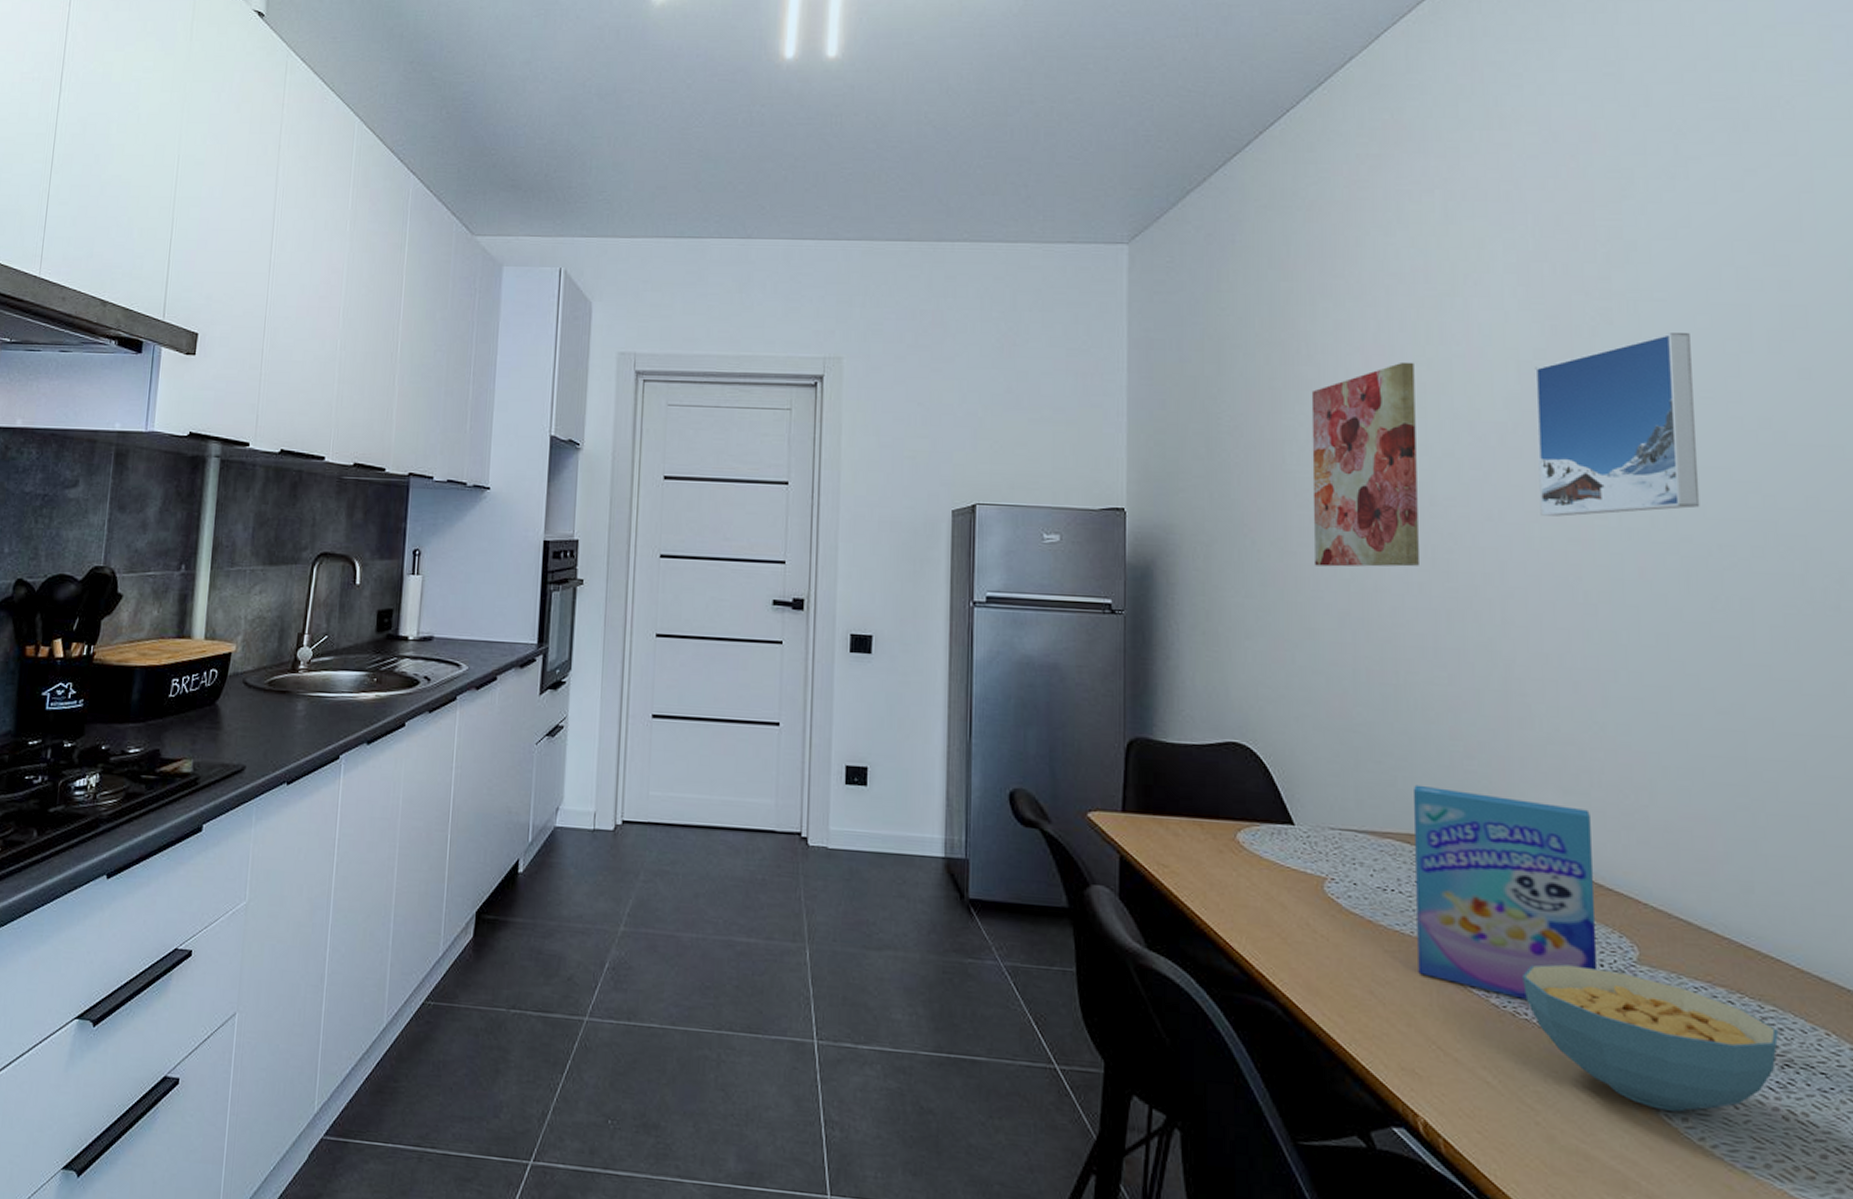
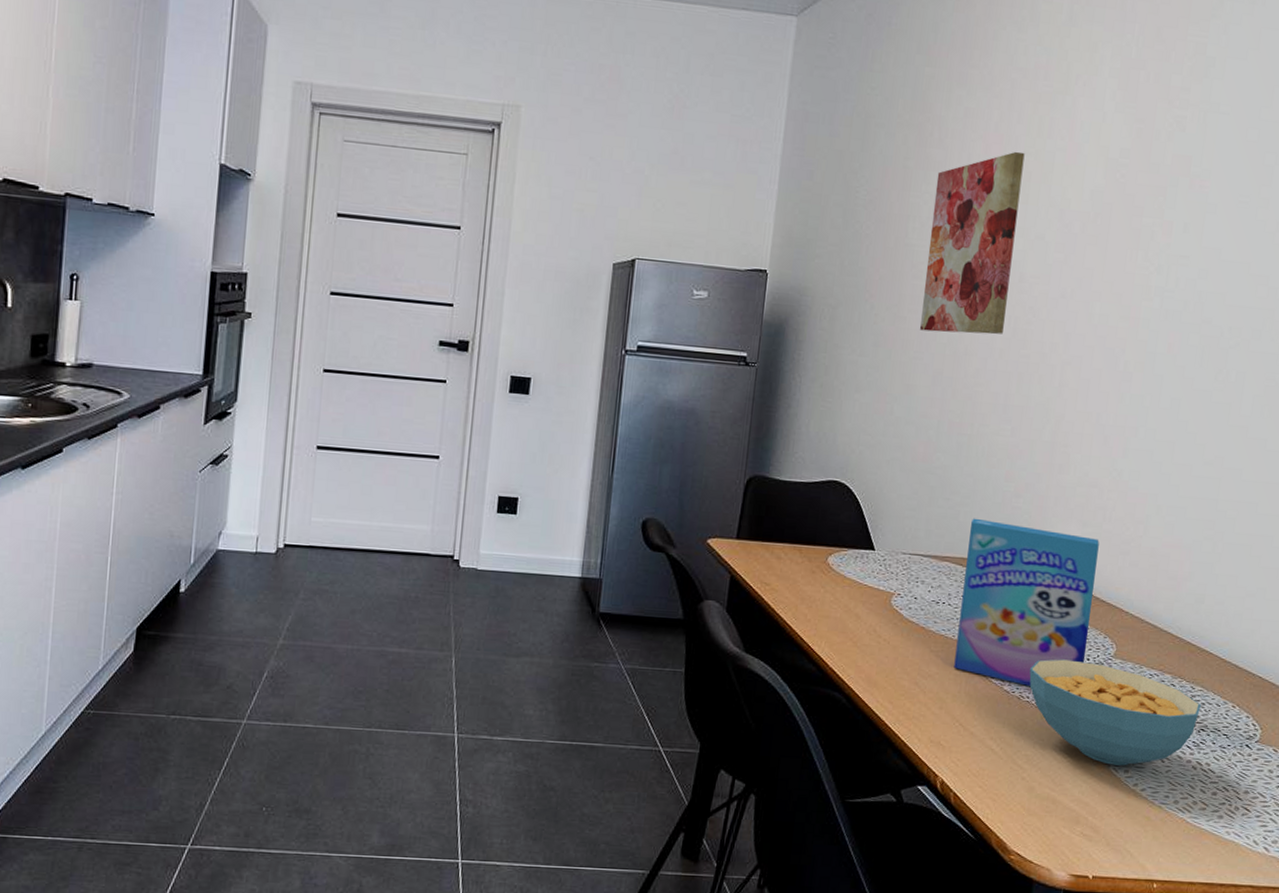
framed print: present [1535,333,1700,517] -> none [1103,143,1241,297]

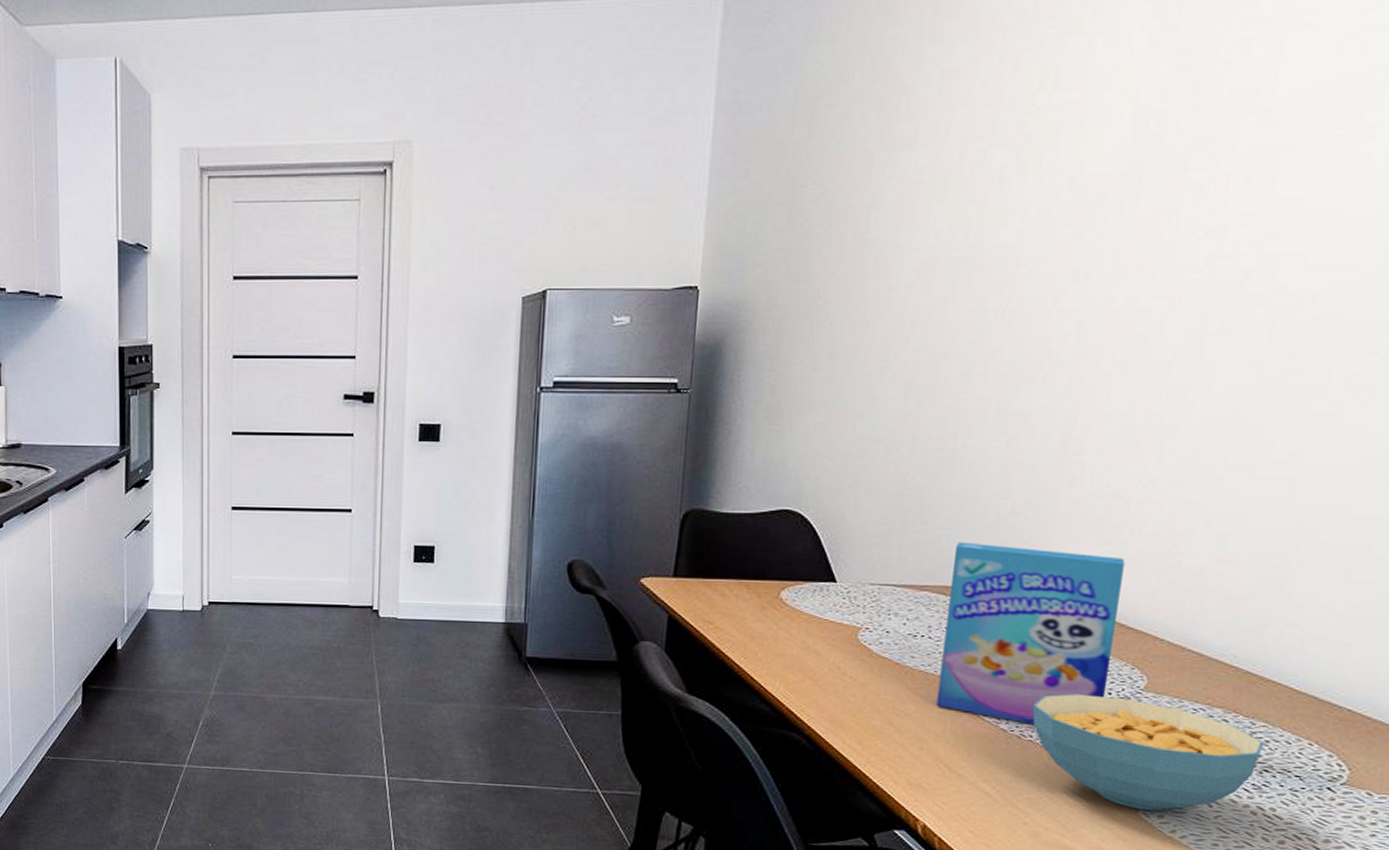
wall art: present [920,151,1025,335] -> none [887,112,1022,336]

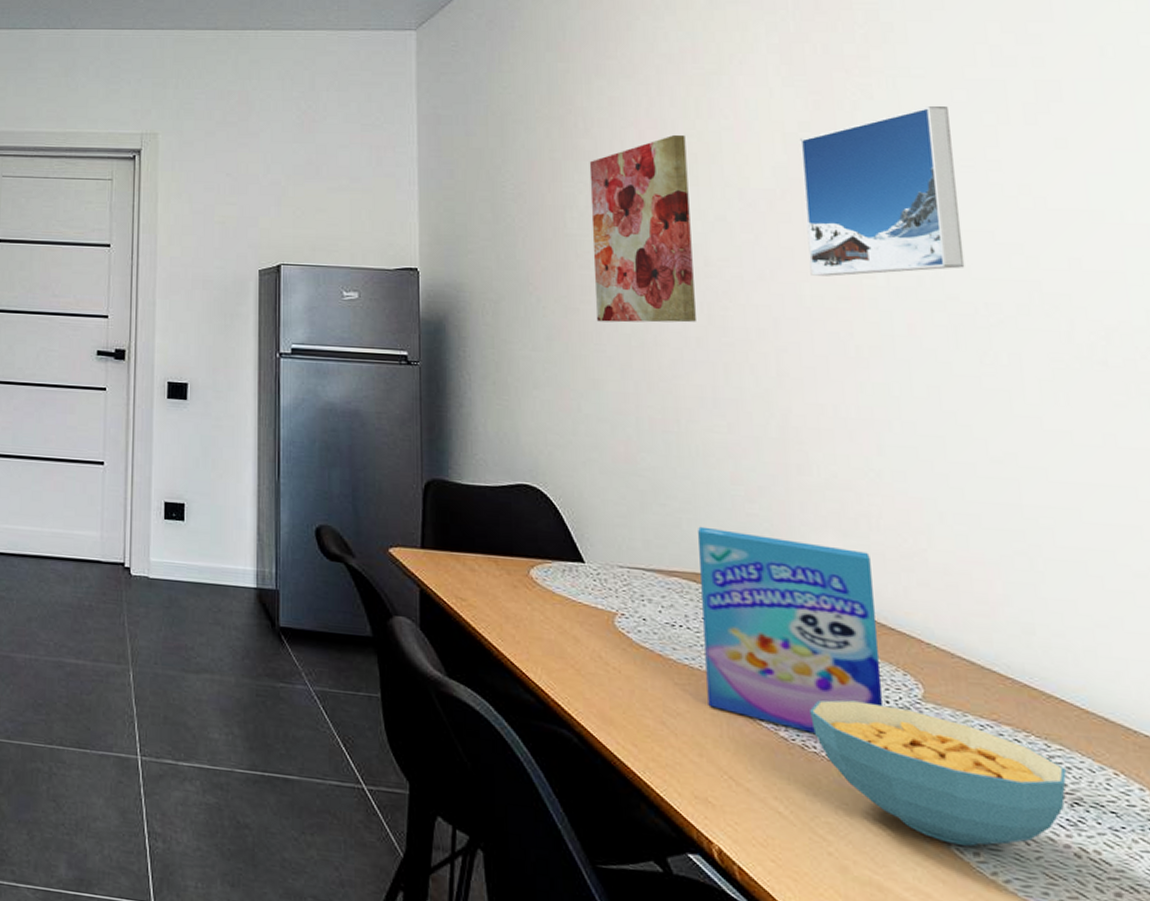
wall art: none [887,112,1022,336] -> present [589,134,696,323]
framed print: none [1130,62,1334,273] -> present [800,106,965,276]

